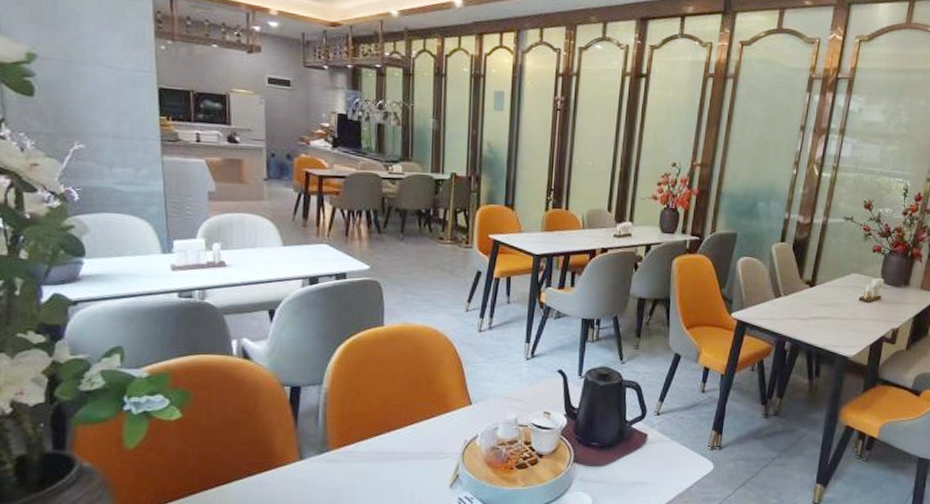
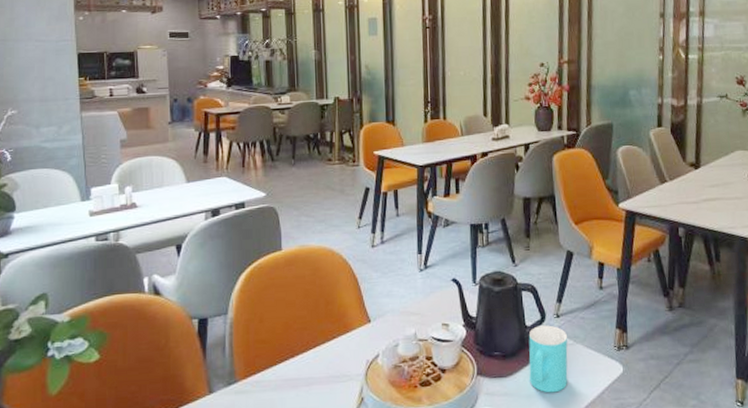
cup: none [624,421,665,484] -> present [528,325,568,393]

